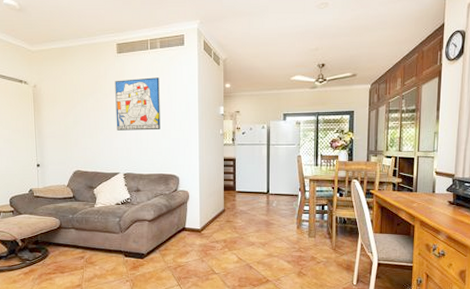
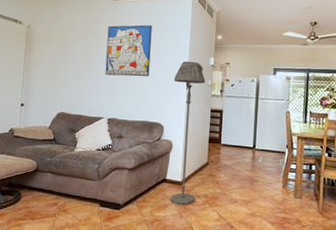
floor lamp: none [185,111,217,250] -> present [170,61,206,205]

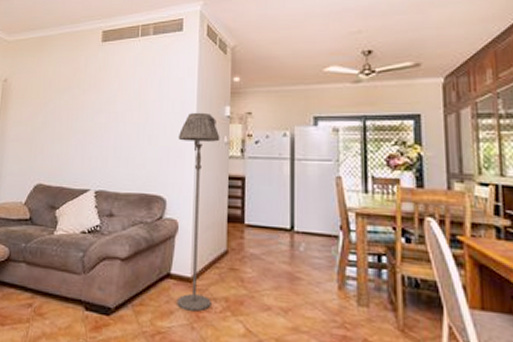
wall art: present [105,25,152,77] -> none [92,69,150,136]

